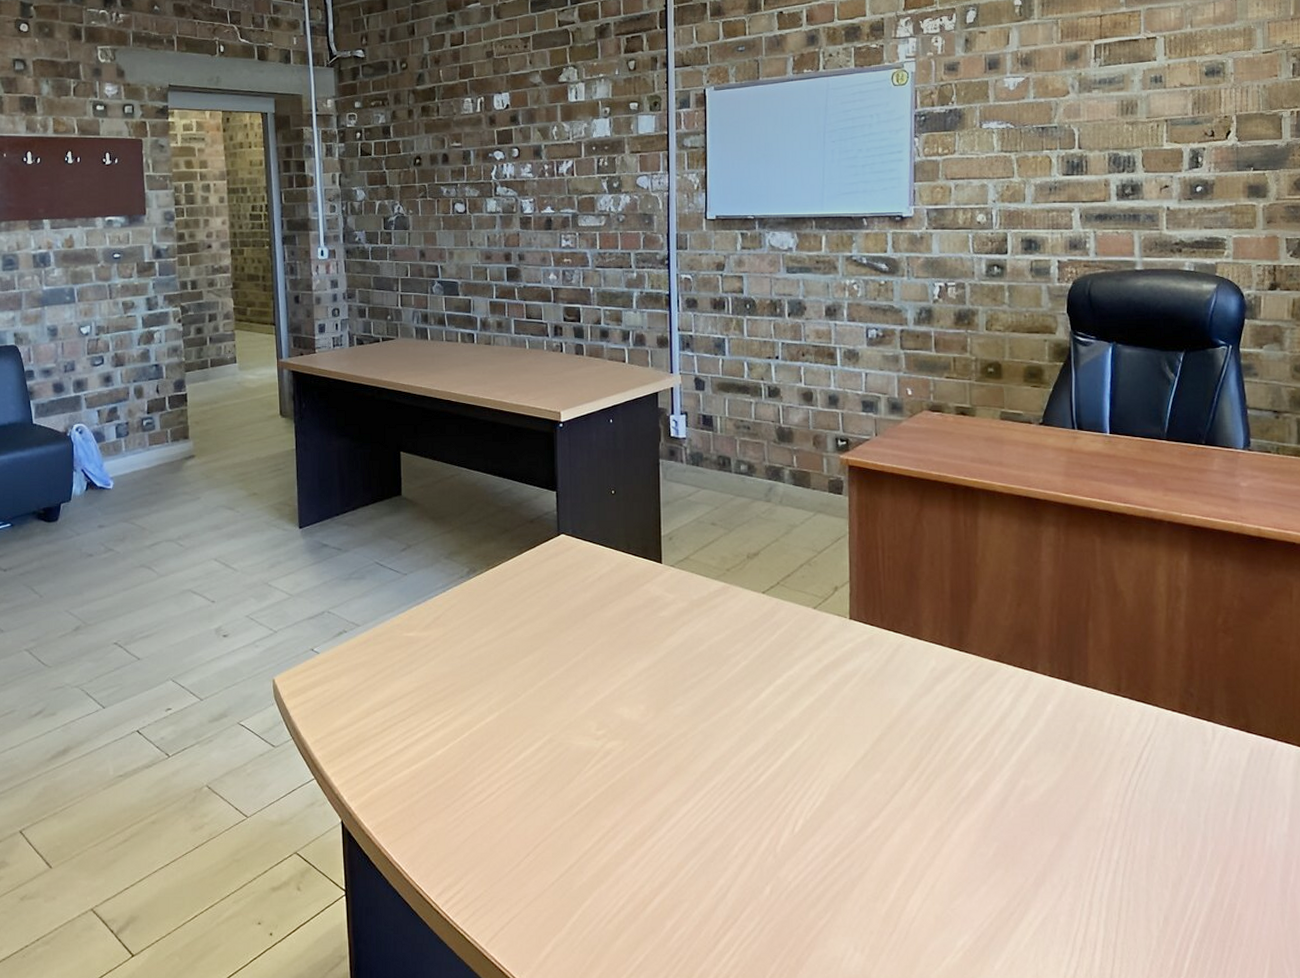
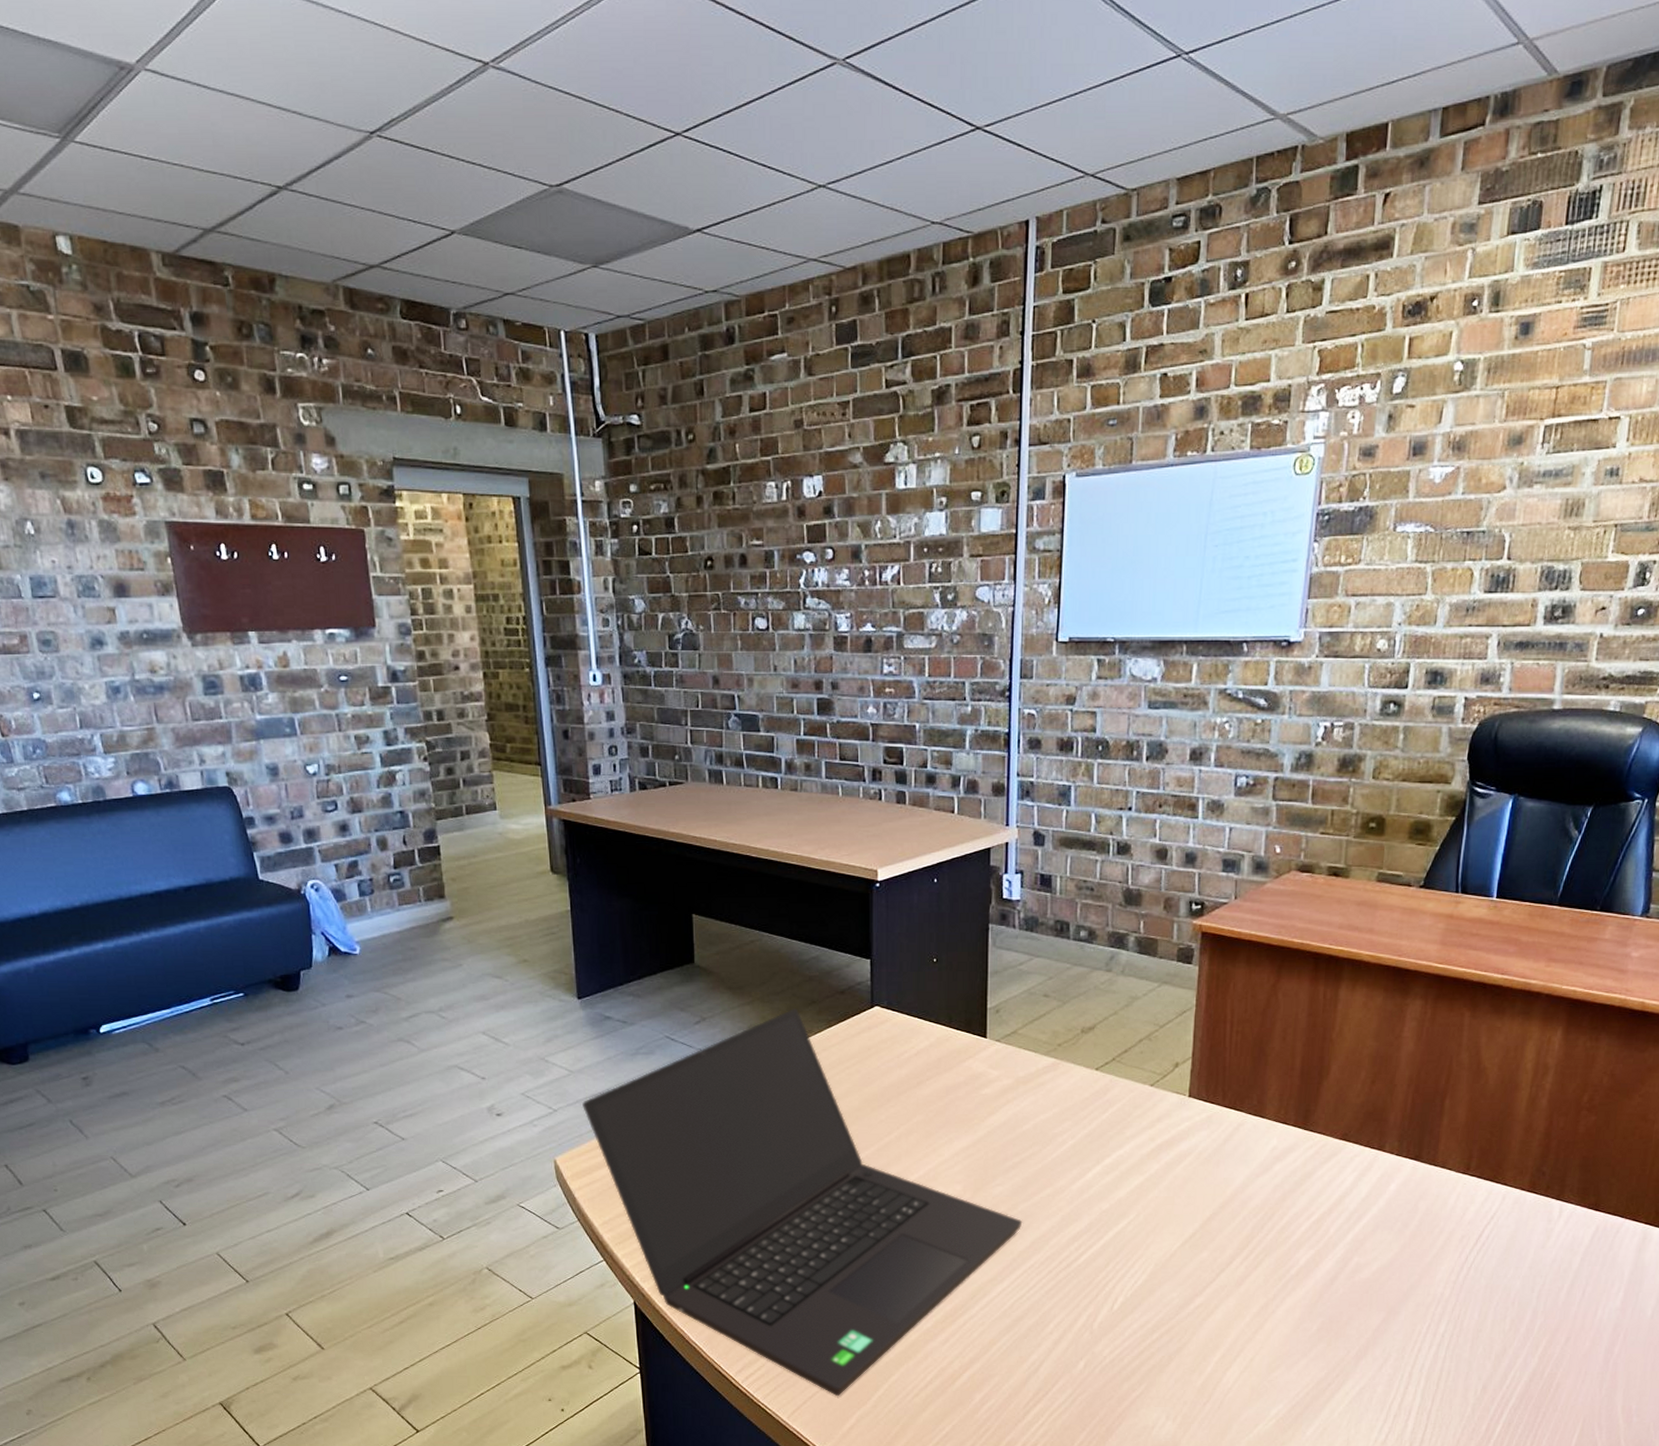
laptop: none [300,536,703,922] -> present [582,1009,1023,1397]

